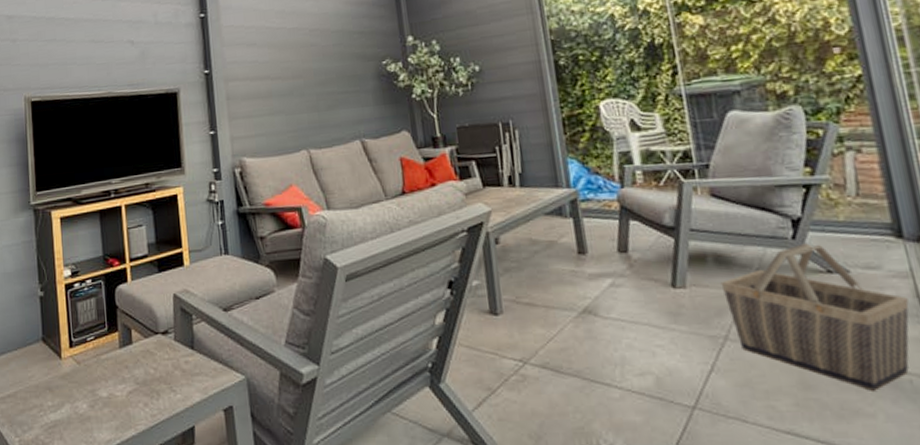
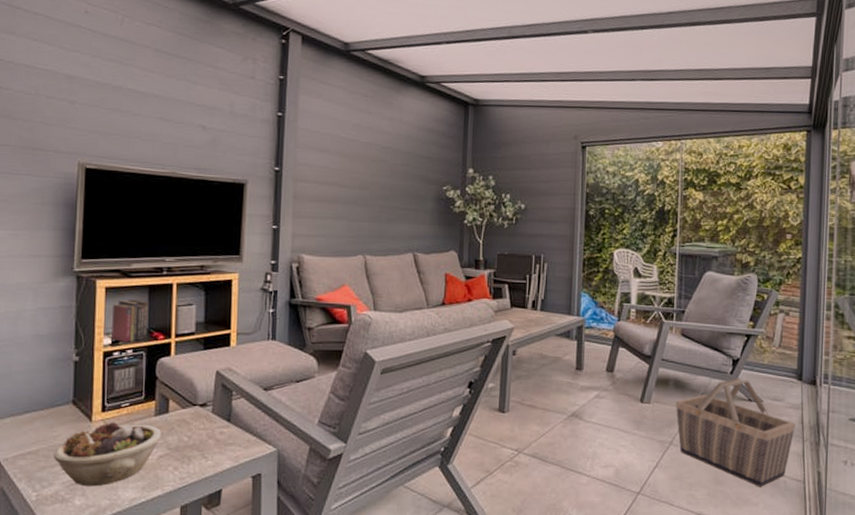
succulent planter: none [30,358,129,429] -> present [54,422,162,487]
books: none [69,226,104,273] -> present [112,299,149,343]

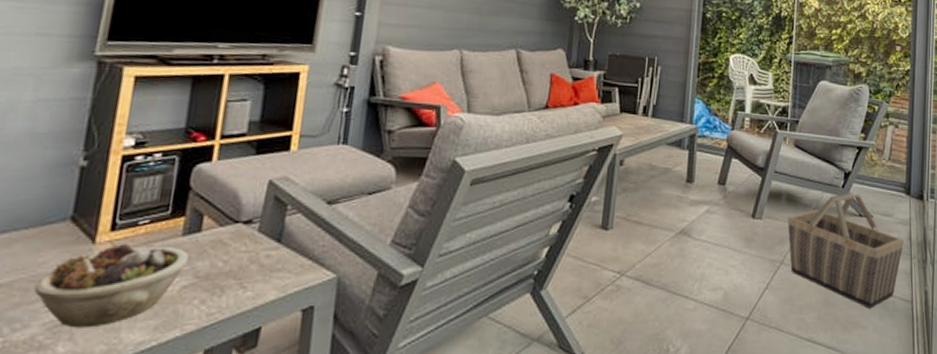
books: present [112,299,149,343] -> none [135,92,191,145]

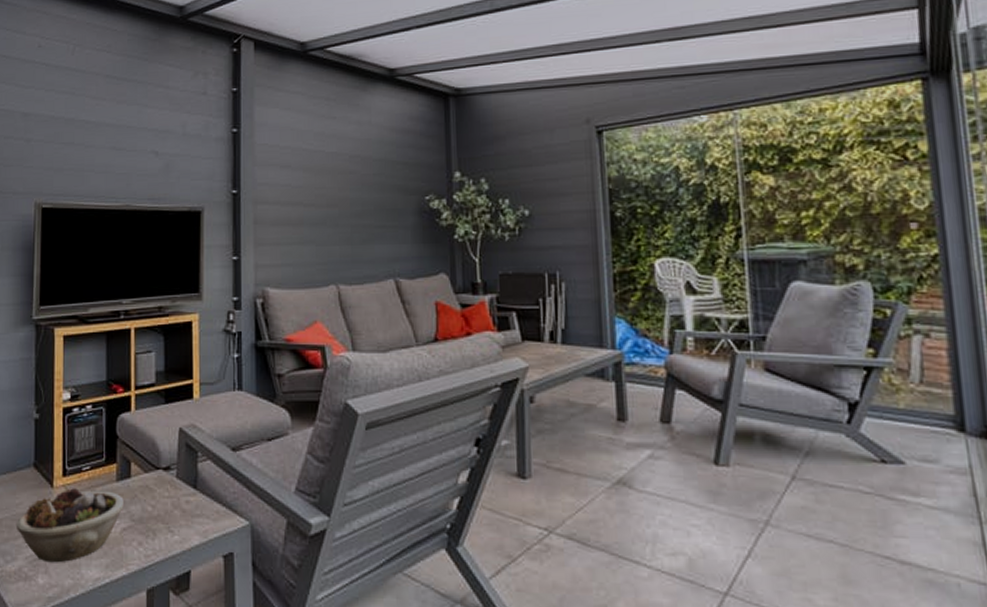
basket: present [787,192,904,309] -> none [766,429,965,592]

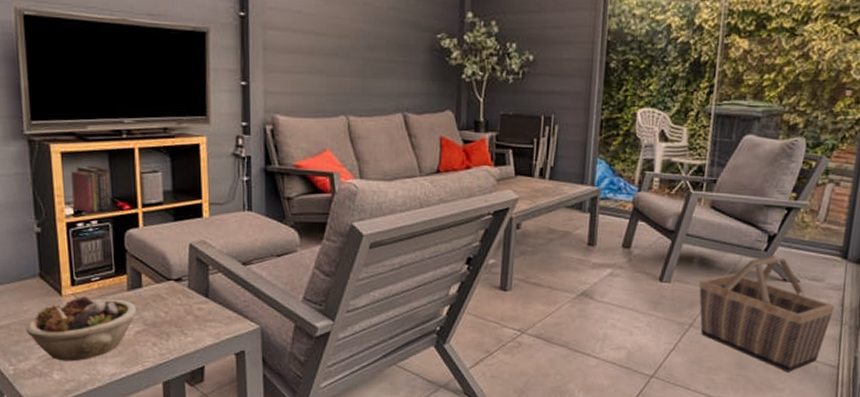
books: none [71,348,107,398] -> present [71,166,112,214]
basket: none [766,429,965,592] -> present [699,255,835,372]

